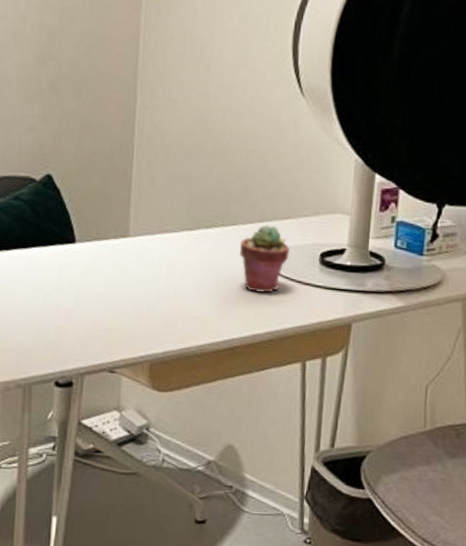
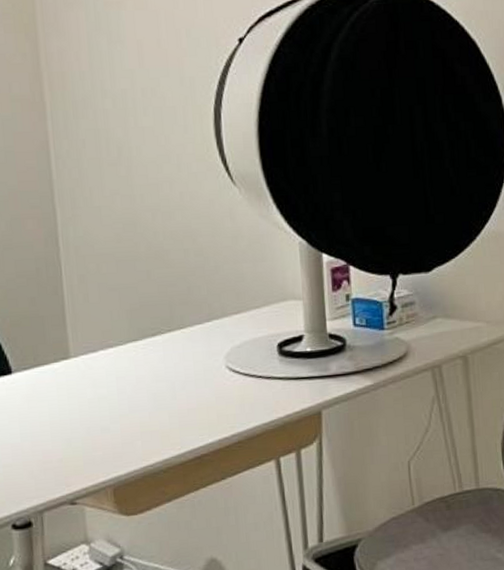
potted succulent: present [240,225,290,293] -> none [190,322,245,395]

